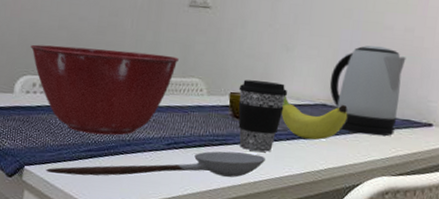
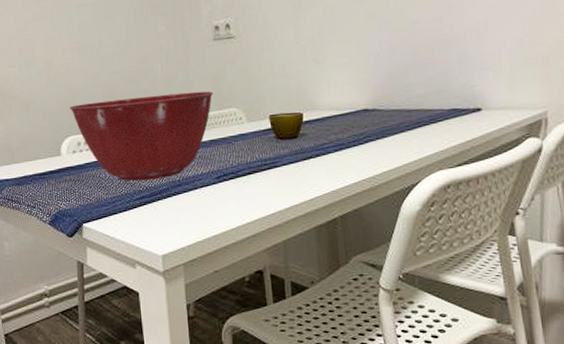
spoon: present [46,151,266,178] -> none [104,171,318,227]
coffee cup: present [238,80,288,152] -> none [277,97,327,169]
fruit: present [281,95,348,140] -> none [323,105,392,147]
kettle: present [329,45,406,137] -> none [366,41,444,132]

